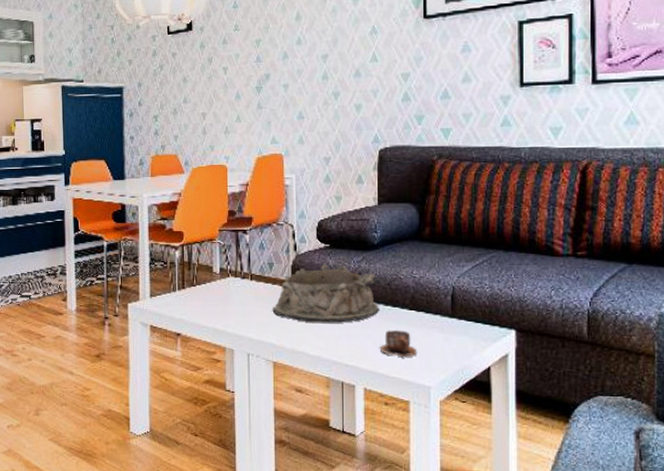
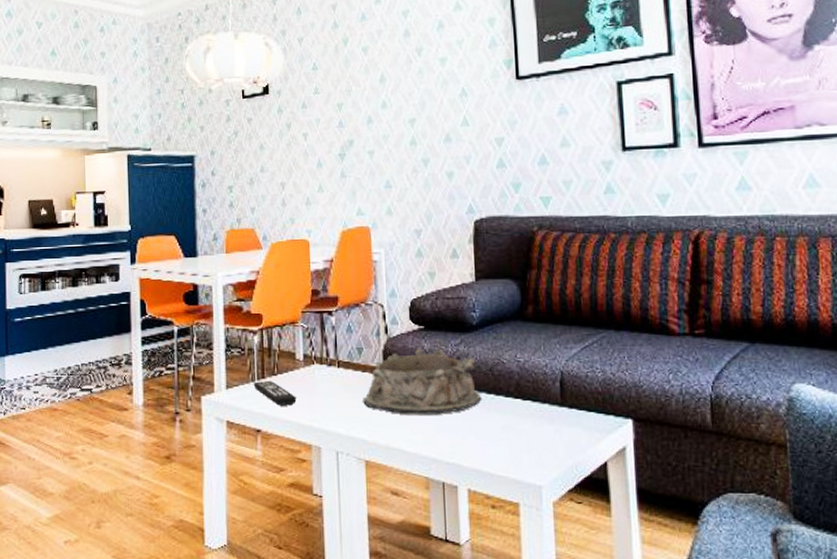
remote control: none [174,291,213,313] -> present [253,381,297,406]
cup: present [379,329,416,358] -> none [483,420,525,453]

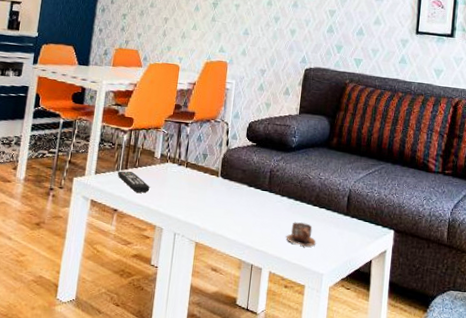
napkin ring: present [363,348,481,414] -> none [201,160,290,212]
cup: none [483,420,525,453] -> present [286,221,316,247]

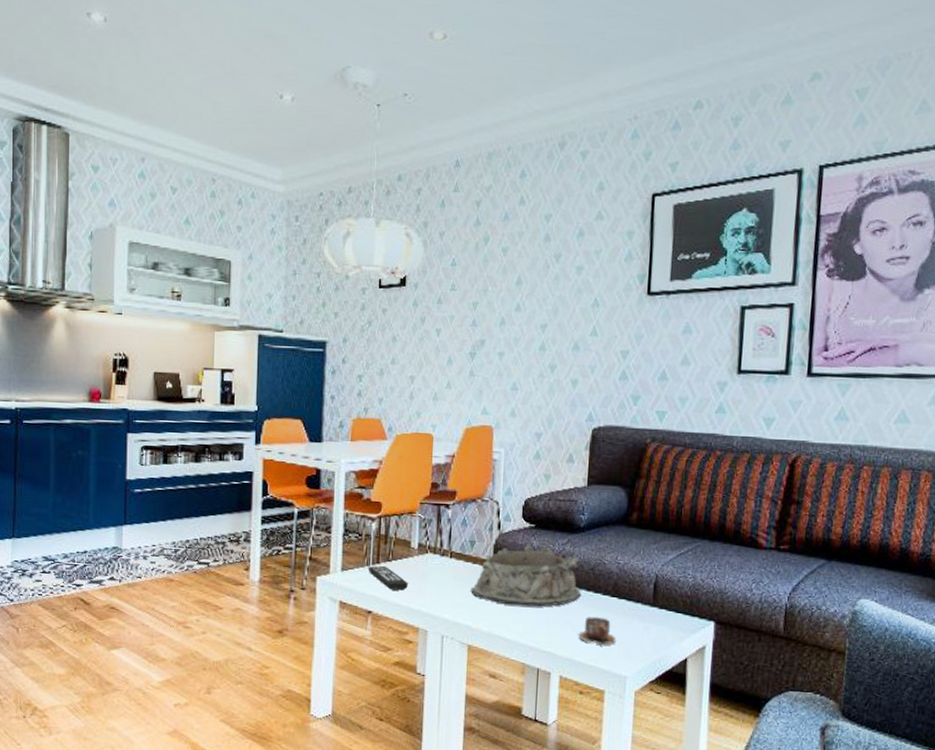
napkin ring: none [201,160,290,212] -> present [471,545,581,607]

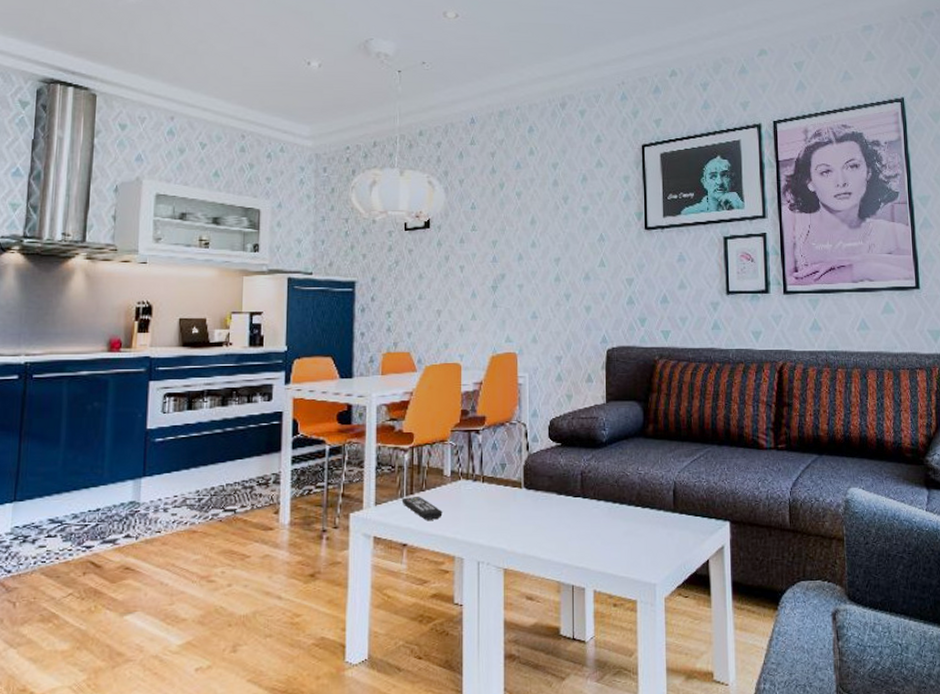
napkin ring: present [471,545,581,607] -> none [504,463,607,524]
cup: present [578,616,615,646] -> none [608,527,643,556]

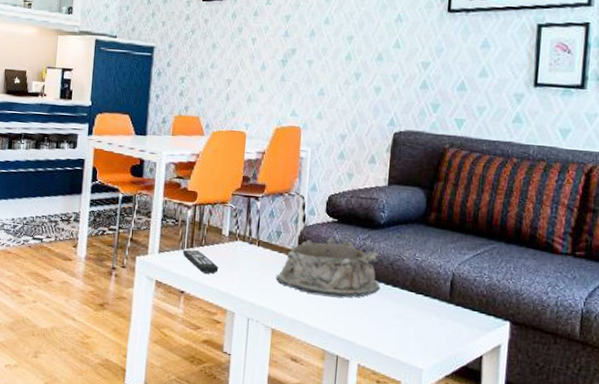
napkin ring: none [504,463,607,524] -> present [276,238,380,297]

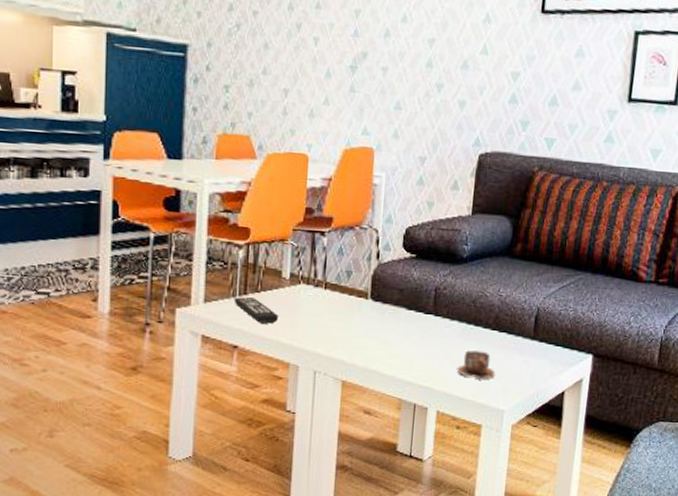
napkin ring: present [276,238,380,297] -> none [346,276,462,341]
cup: none [376,309,412,338] -> present [457,350,495,380]

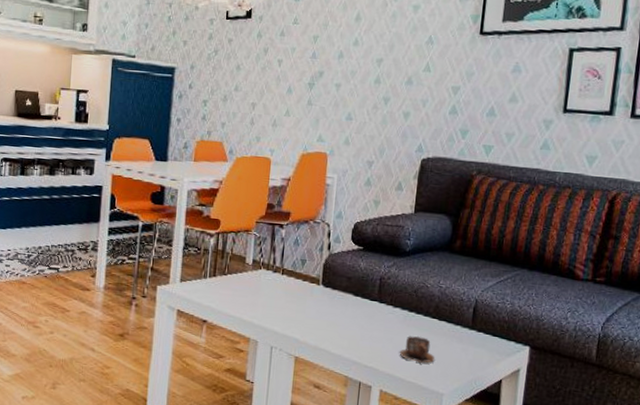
remote control: present [233,297,279,324] -> none [204,278,242,303]

